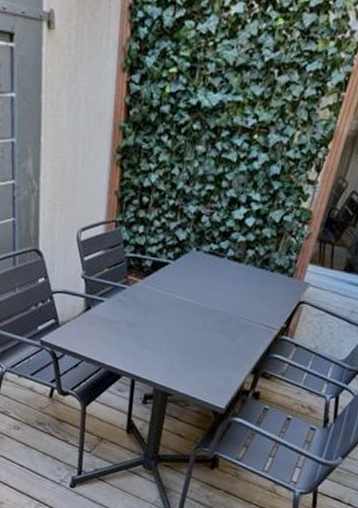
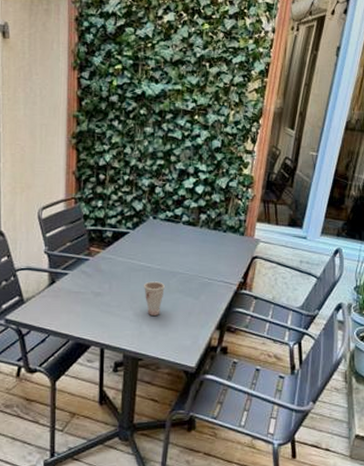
cup: none [179,317,202,353] -> present [143,281,165,315]

